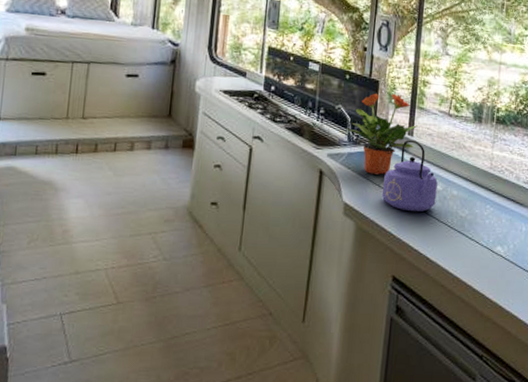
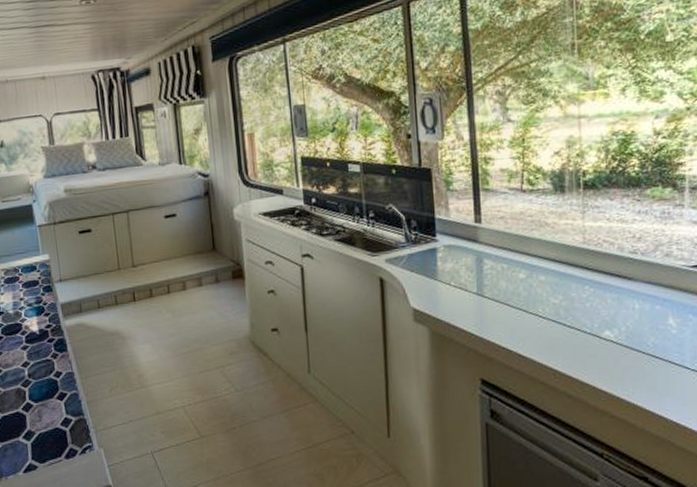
potted plant: present [345,93,419,175] -> none [400,178,487,273]
kettle: present [382,139,438,212] -> none [454,227,520,308]

